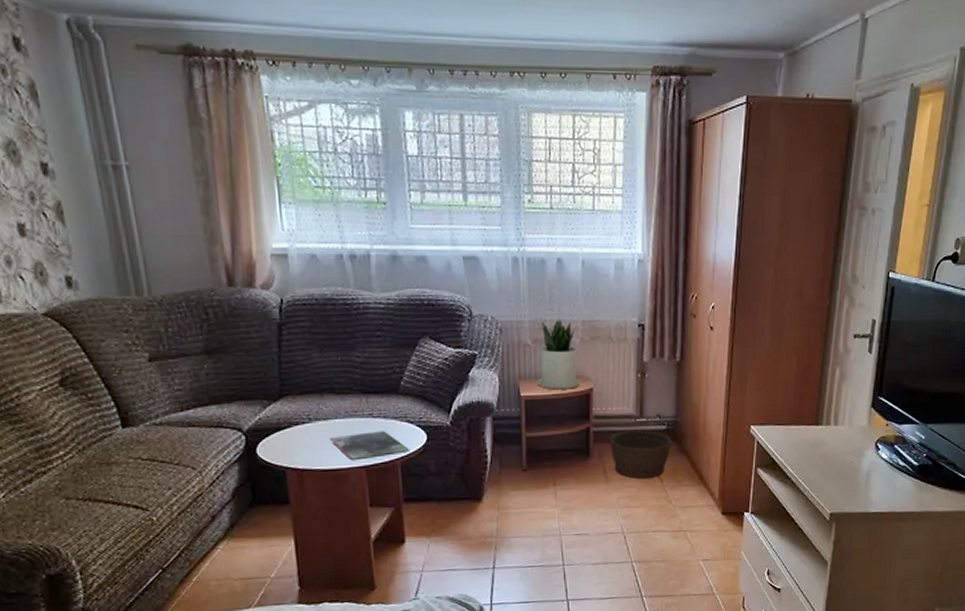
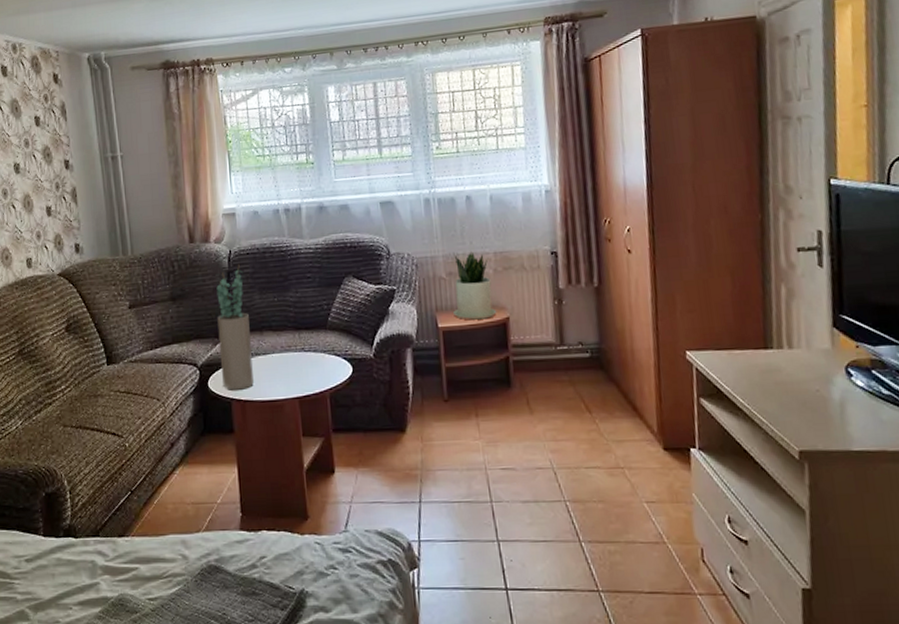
vase: none [265,315,313,459] -> present [216,263,254,391]
magazine: present [329,431,411,461] -> none [268,364,338,392]
basket: present [609,429,672,479] -> none [530,357,598,410]

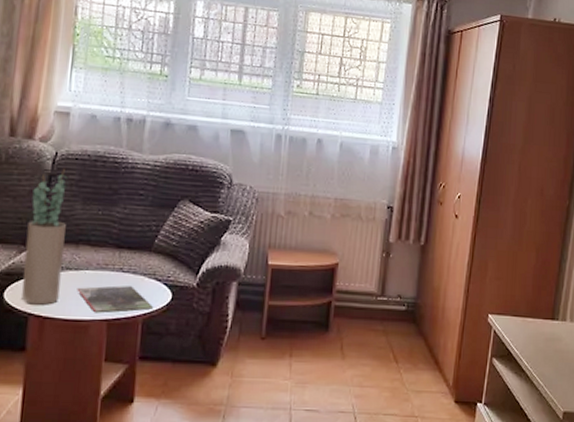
magazine: none [268,364,338,392] -> present [77,285,154,313]
planter: present [453,251,497,320] -> none [285,194,329,262]

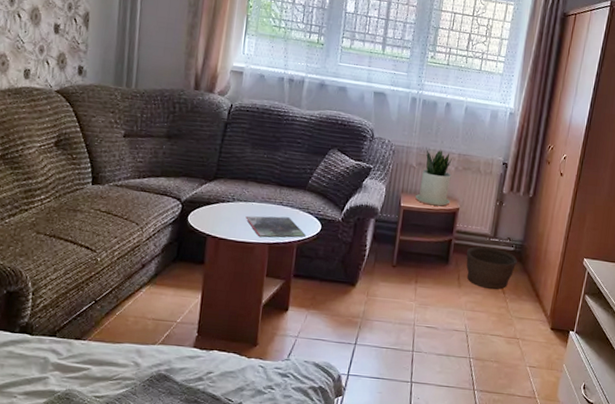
vase: present [22,168,68,305] -> none [202,117,240,229]
planter: none [285,194,329,262] -> present [415,149,453,207]
basket: none [349,307,411,358] -> present [466,246,518,290]

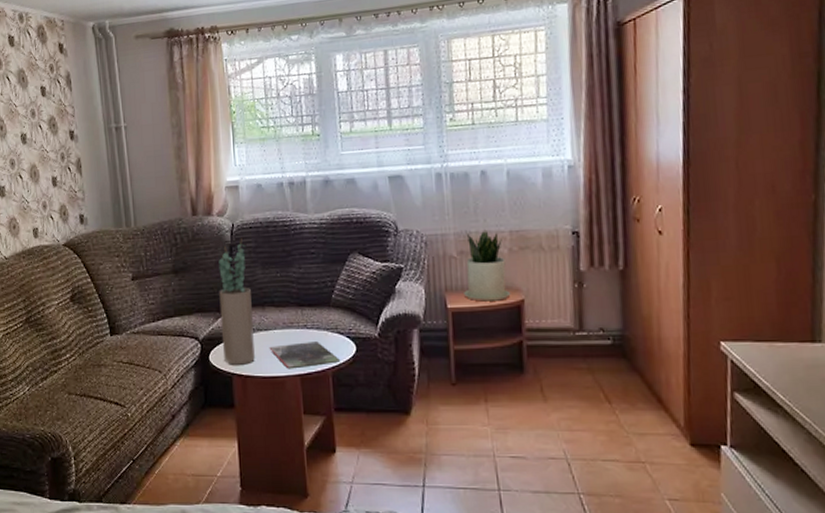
vase: none [202,117,240,229] -> present [218,237,255,365]
basket: present [466,246,518,290] -> none [545,344,620,399]

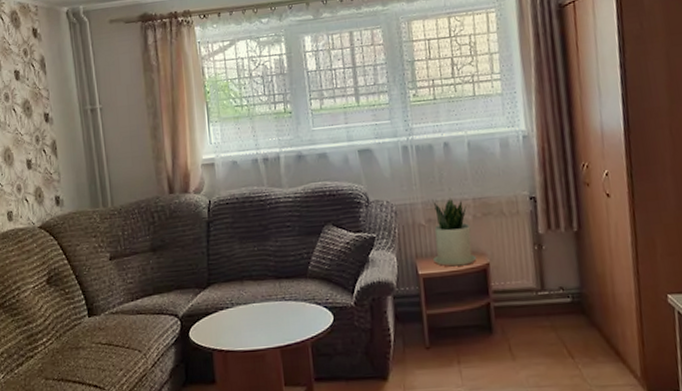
vase: present [218,237,255,365] -> none [196,213,235,341]
magazine: present [269,341,341,369] -> none [249,313,319,342]

